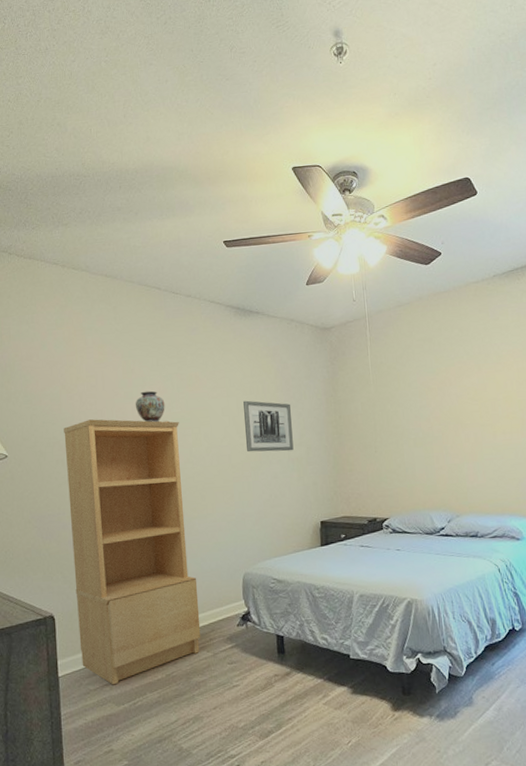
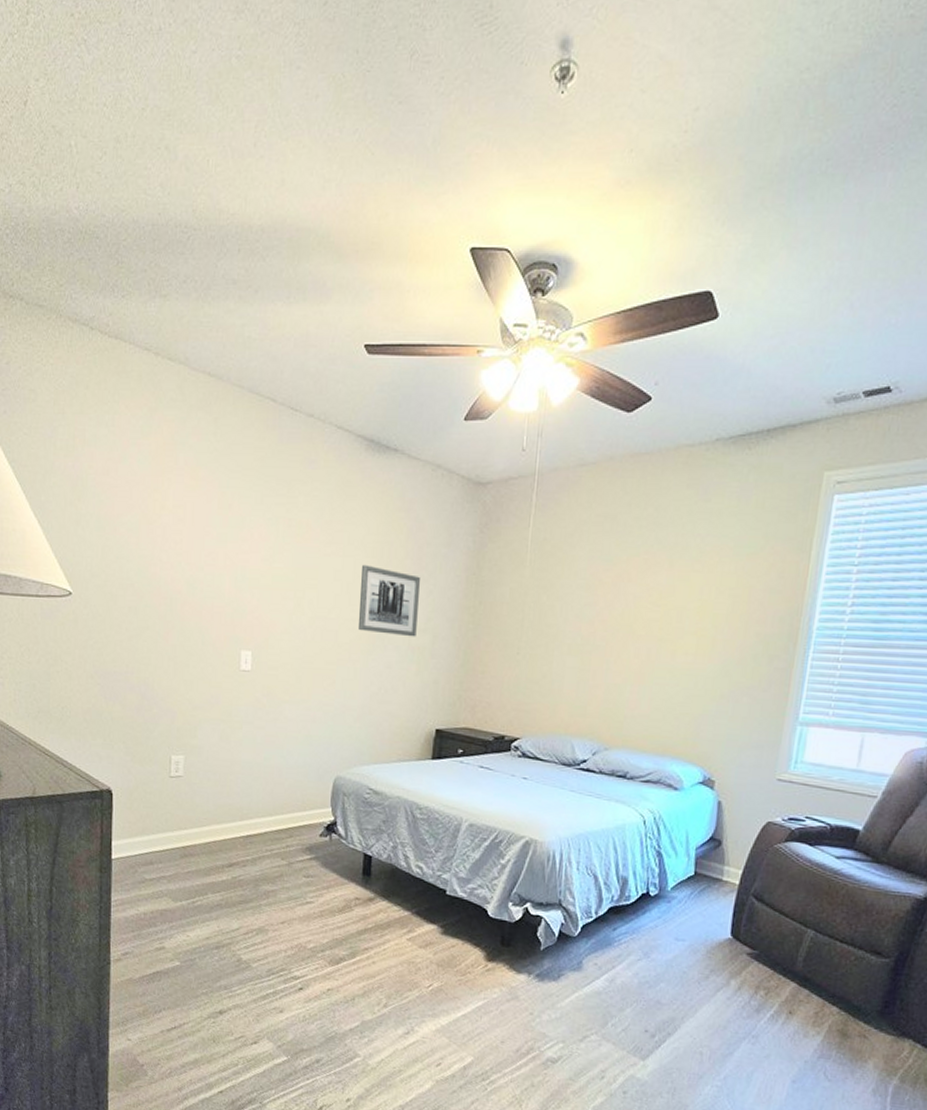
bookcase: present [64,419,201,685] -> none [138,562,280,878]
decorative vase: present [135,390,169,423] -> none [228,535,267,580]

